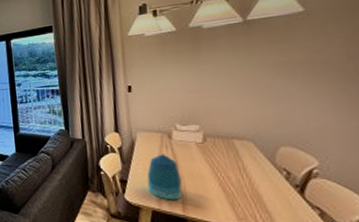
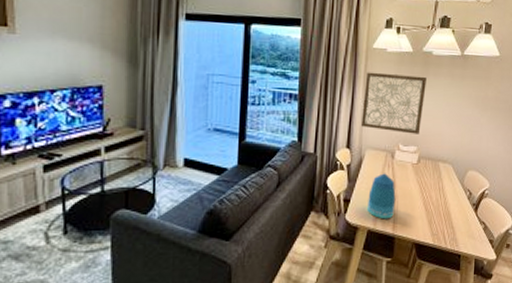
wall art: none [125,52,201,113] -> present [360,72,427,134]

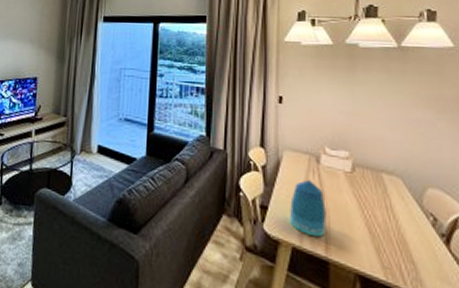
wall art: present [360,72,427,134] -> none [275,66,354,137]

